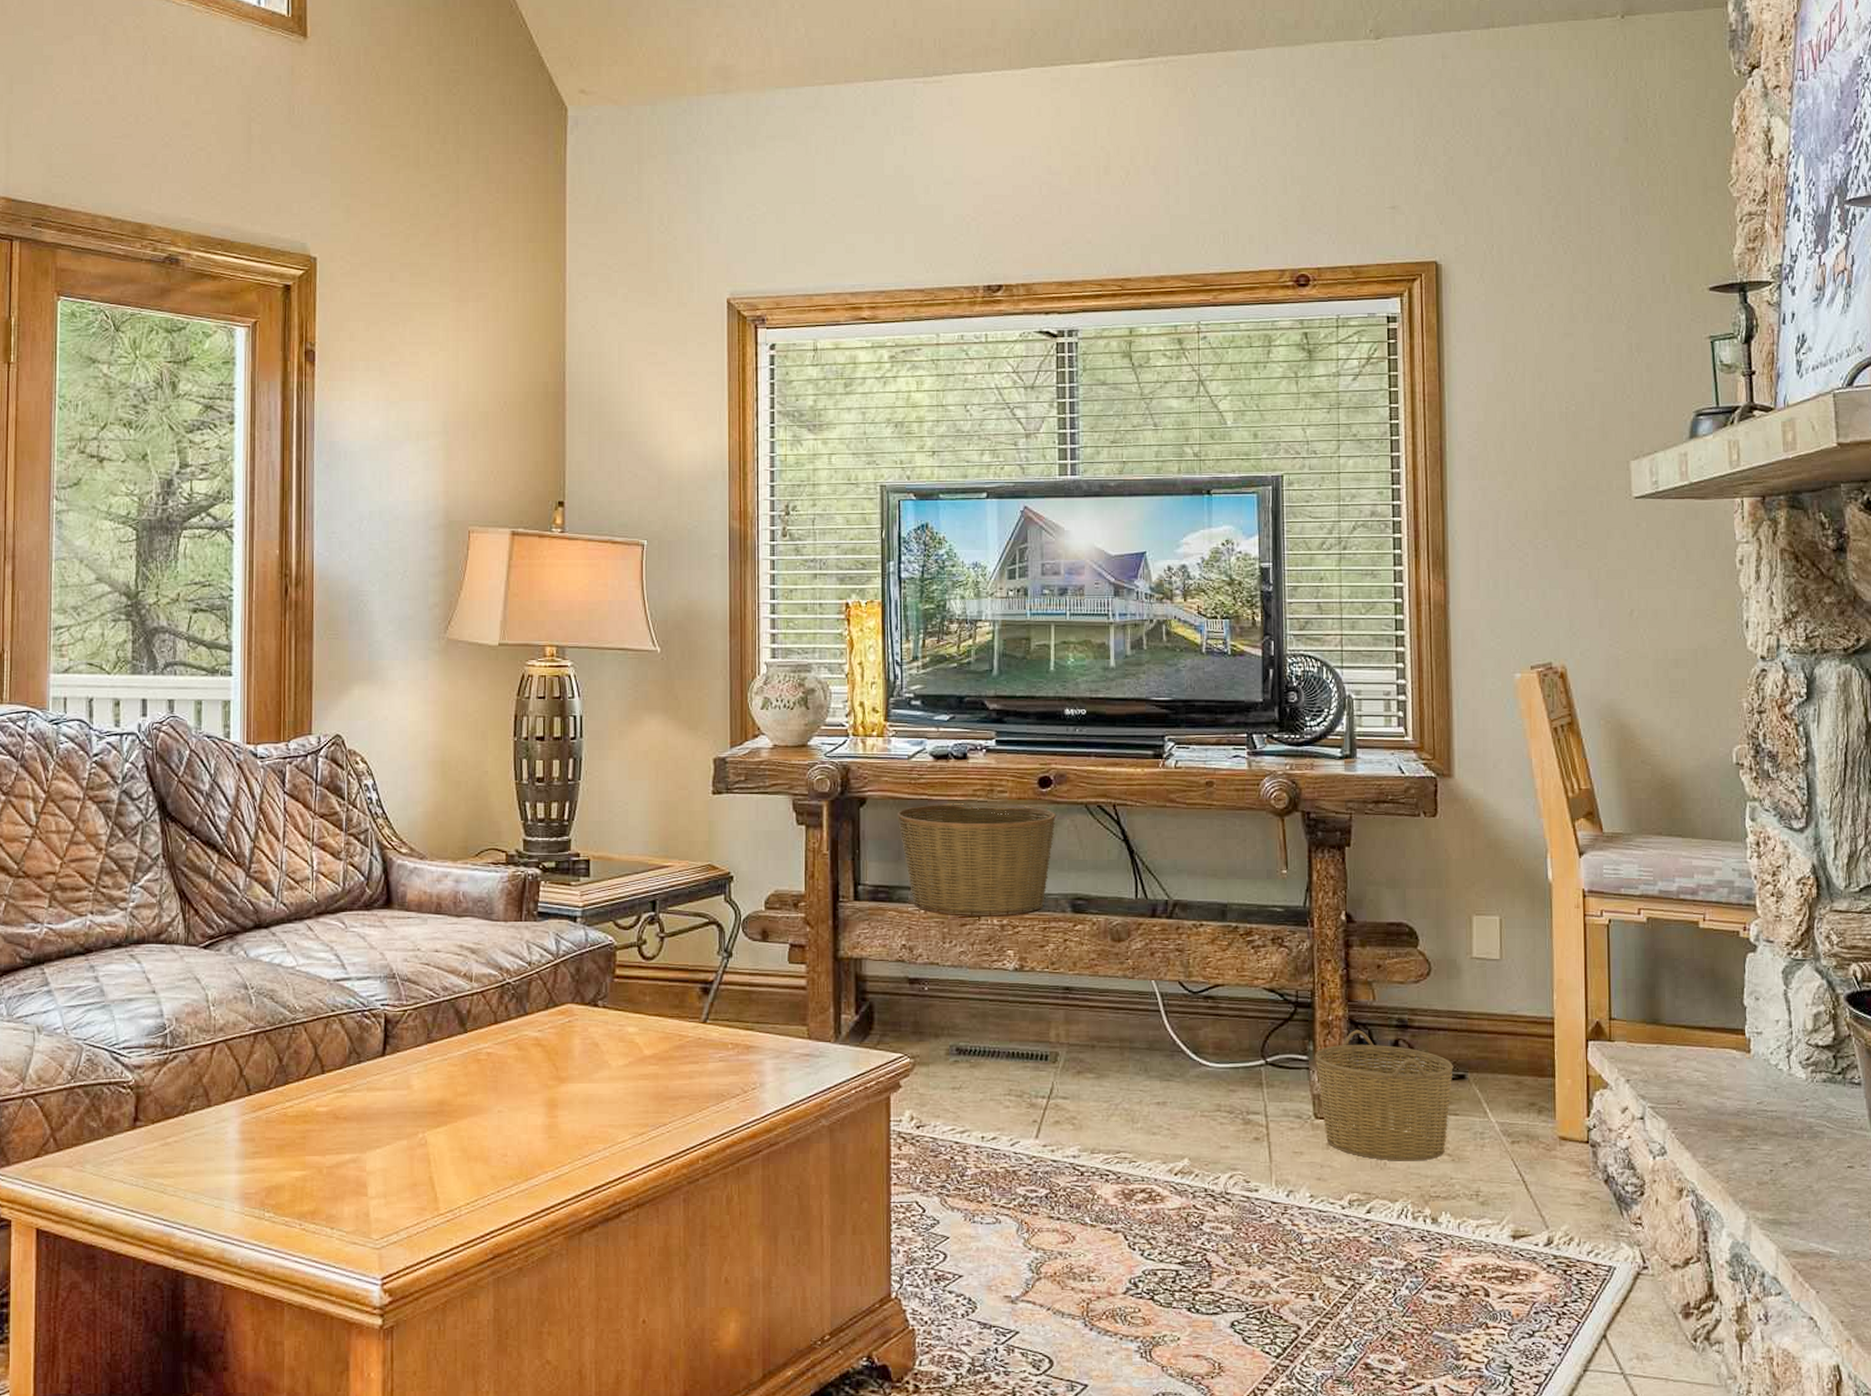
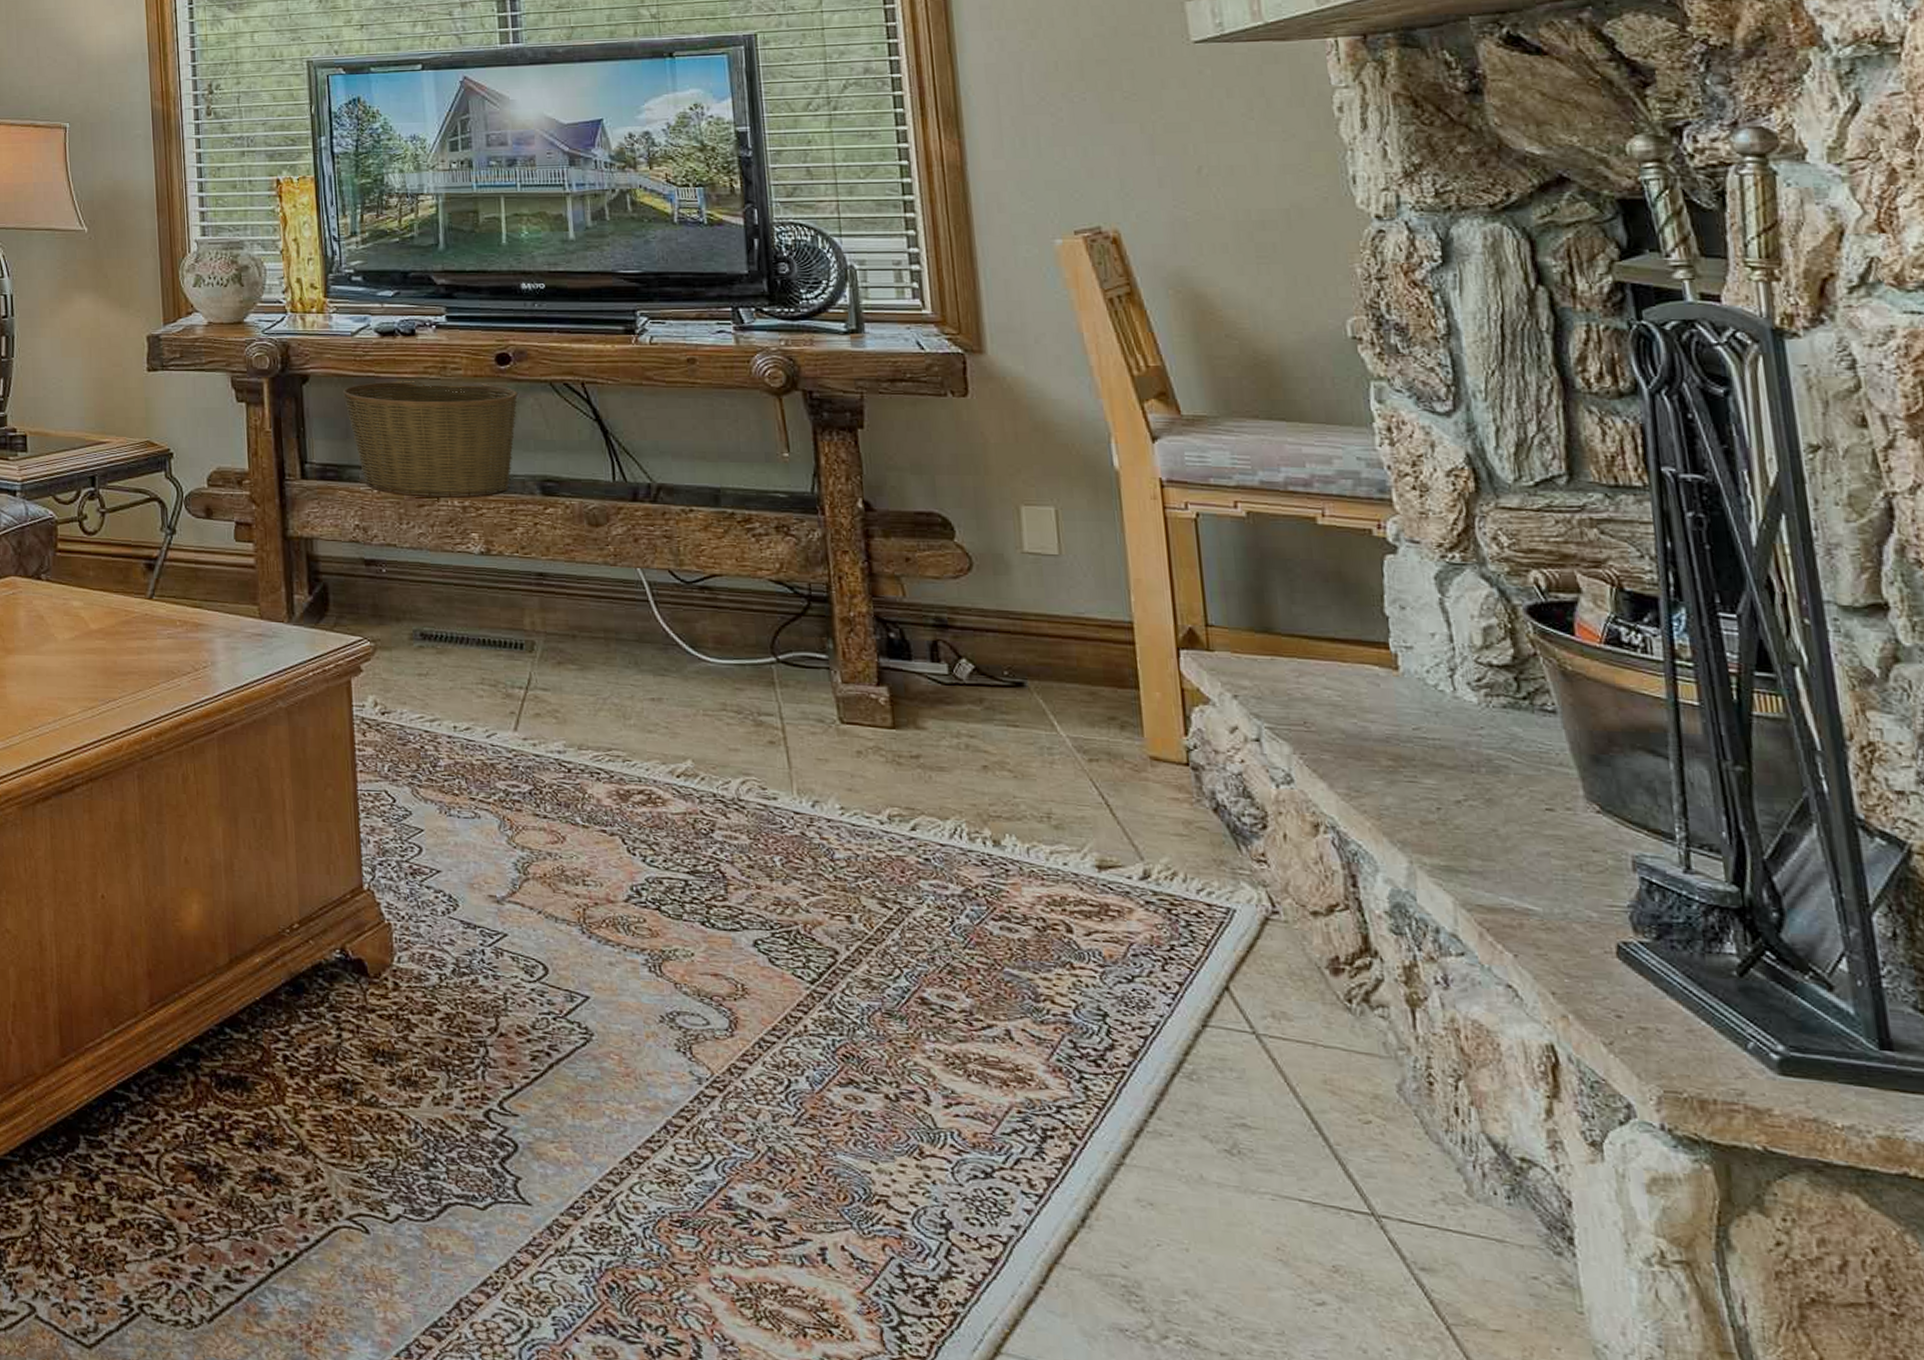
basket: present [1315,1030,1453,1161] -> none [836,628,1008,776]

